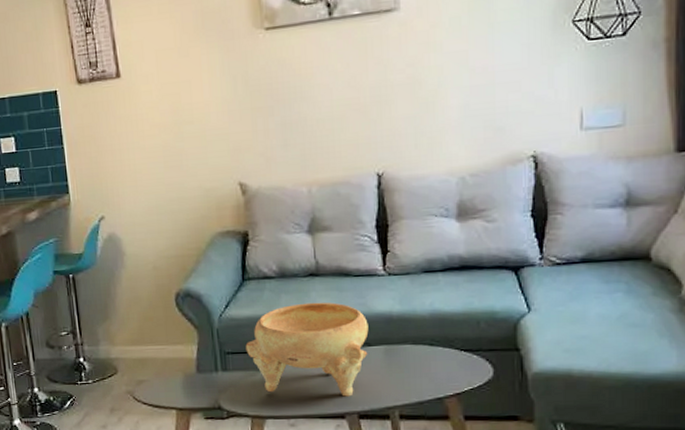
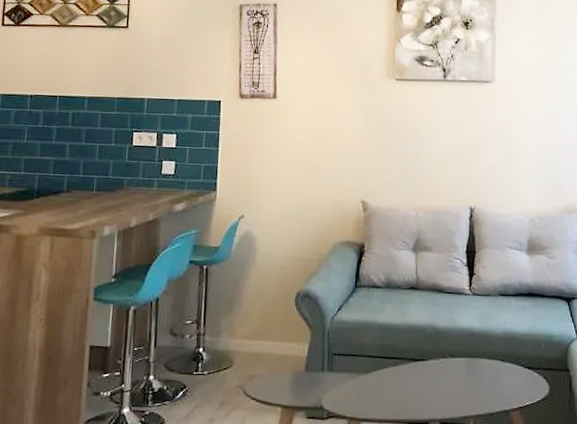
decorative bowl: present [245,302,369,397] -> none [350,313,454,404]

